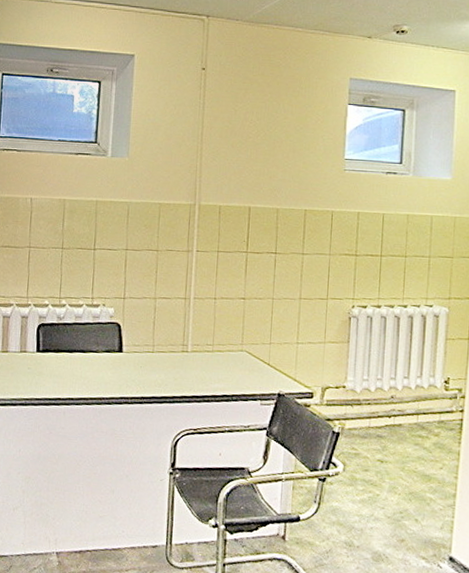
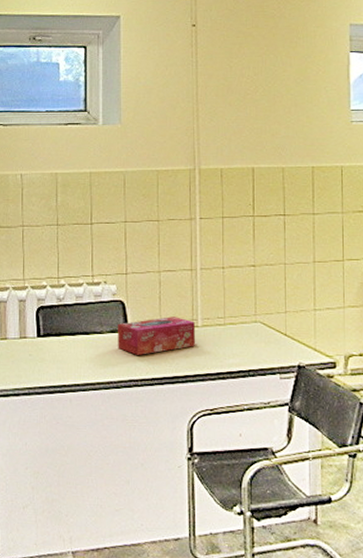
tissue box: none [111,341,185,375] -> present [118,316,195,355]

